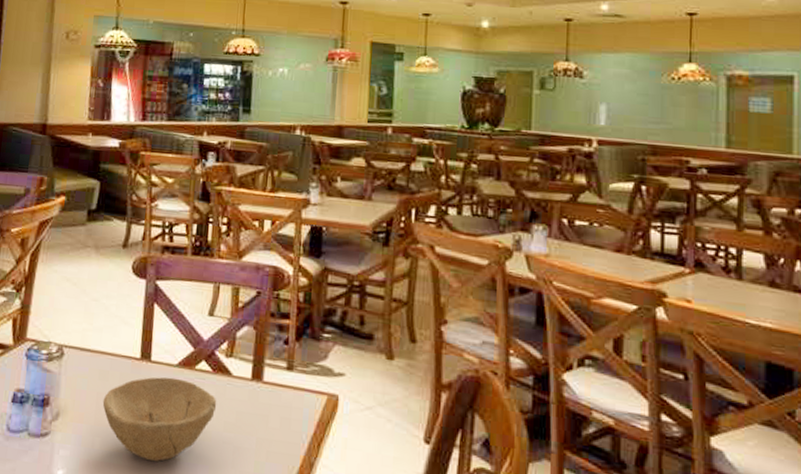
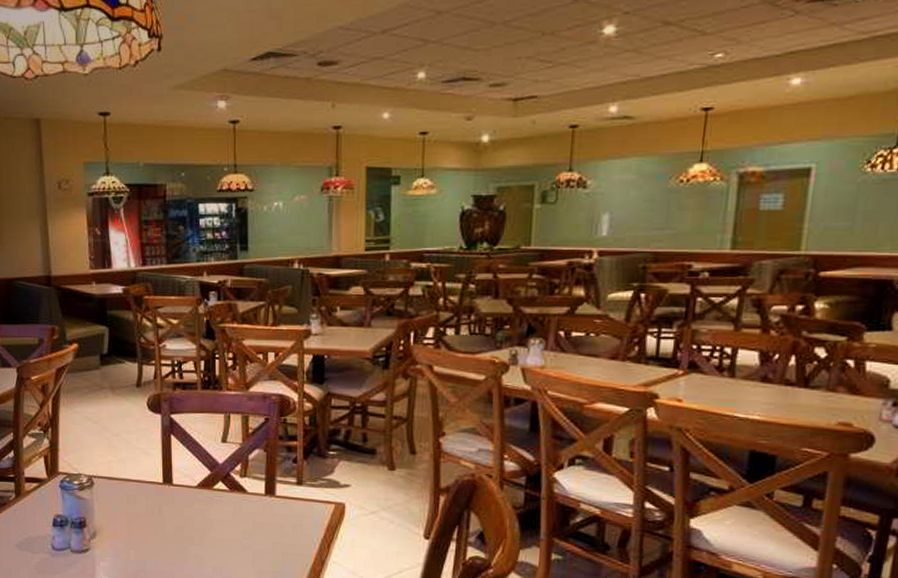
bowl: present [102,377,217,462] -> none [133,497,235,567]

